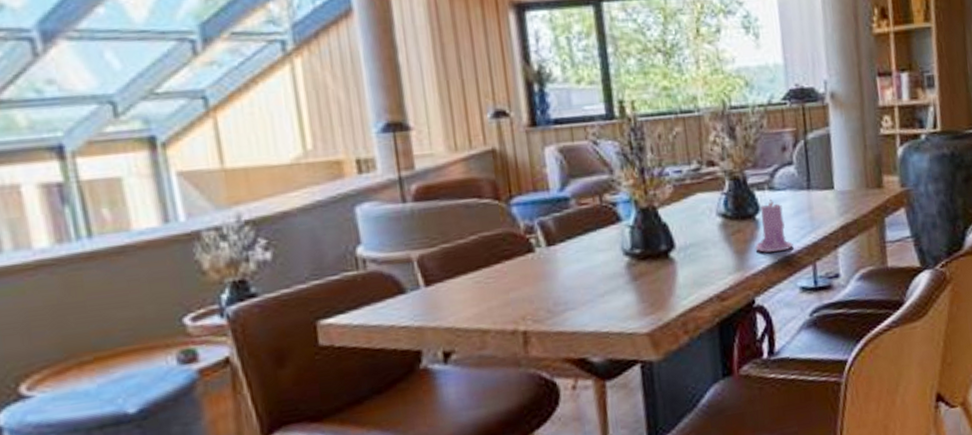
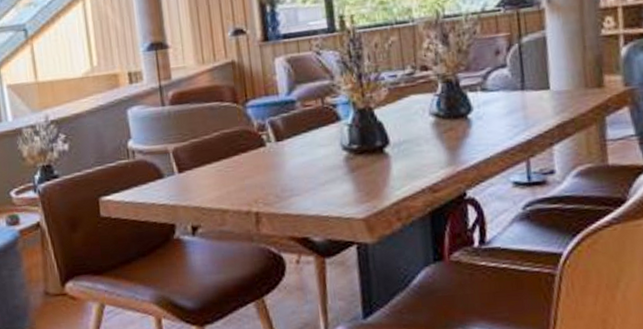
candle: present [755,197,793,253] -> none [467,98,506,149]

